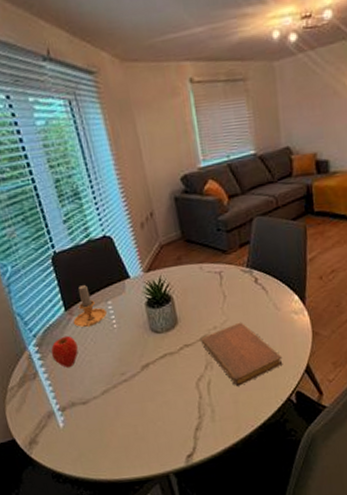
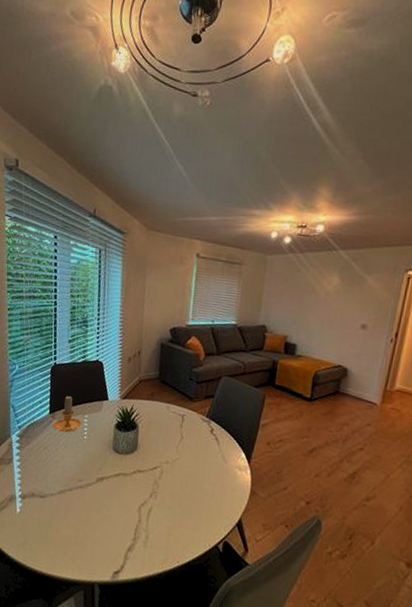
apple: present [50,335,79,368] -> none [28,434,52,463]
notebook: present [201,322,282,386] -> none [152,463,218,521]

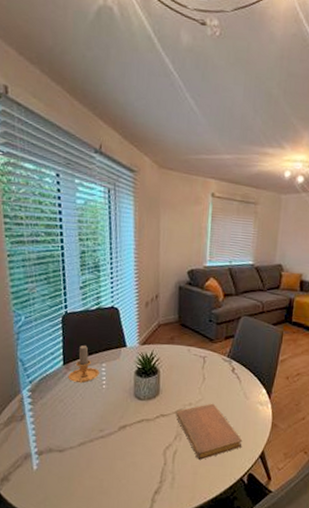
notebook: none [152,463,218,521] -> present [176,403,242,460]

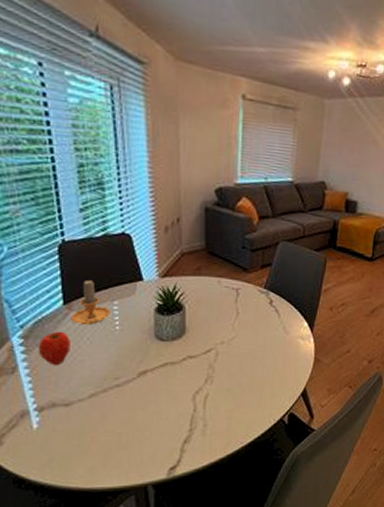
apple: none [41,387,68,417] -> present [38,331,72,366]
notebook: present [176,403,242,460] -> none [206,340,282,402]

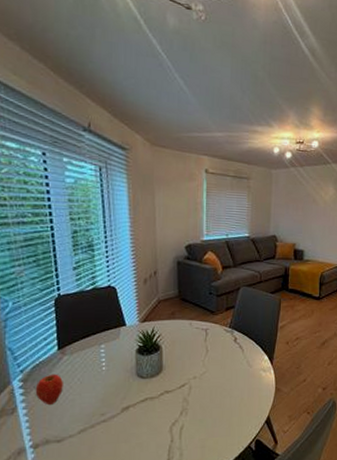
candle: present [70,279,110,326] -> none [63,327,98,368]

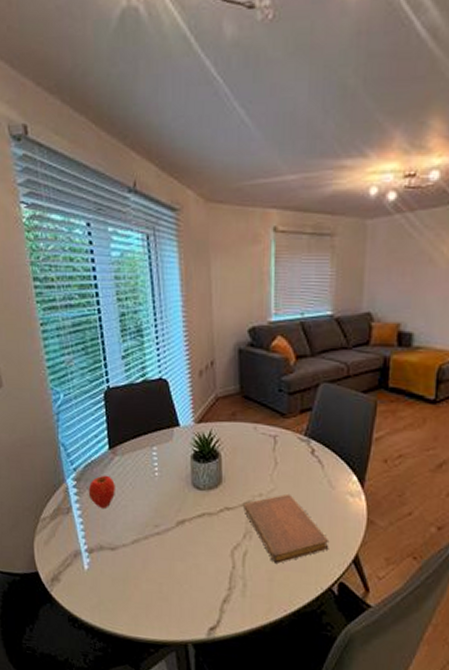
notebook: none [181,374,247,432] -> present [243,493,328,564]

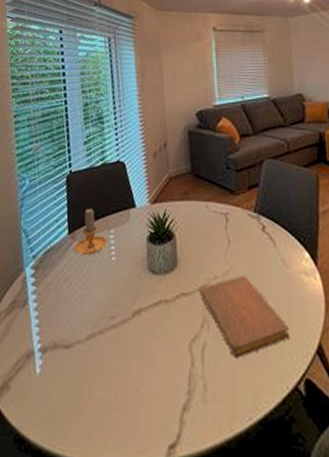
apple: present [88,475,116,509] -> none [45,262,74,300]
candle: none [115,424,150,471] -> present [73,208,107,256]

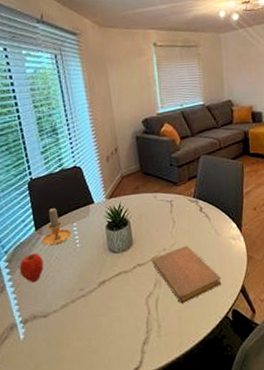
apple: none [45,262,74,300] -> present [19,253,44,283]

